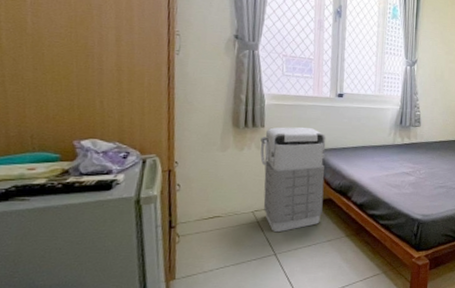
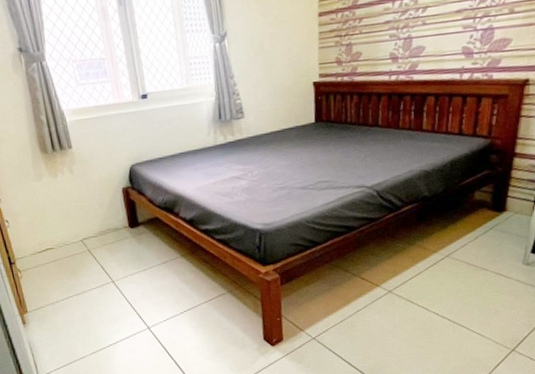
grenade: present [260,126,326,233] -> none [71,140,151,259]

